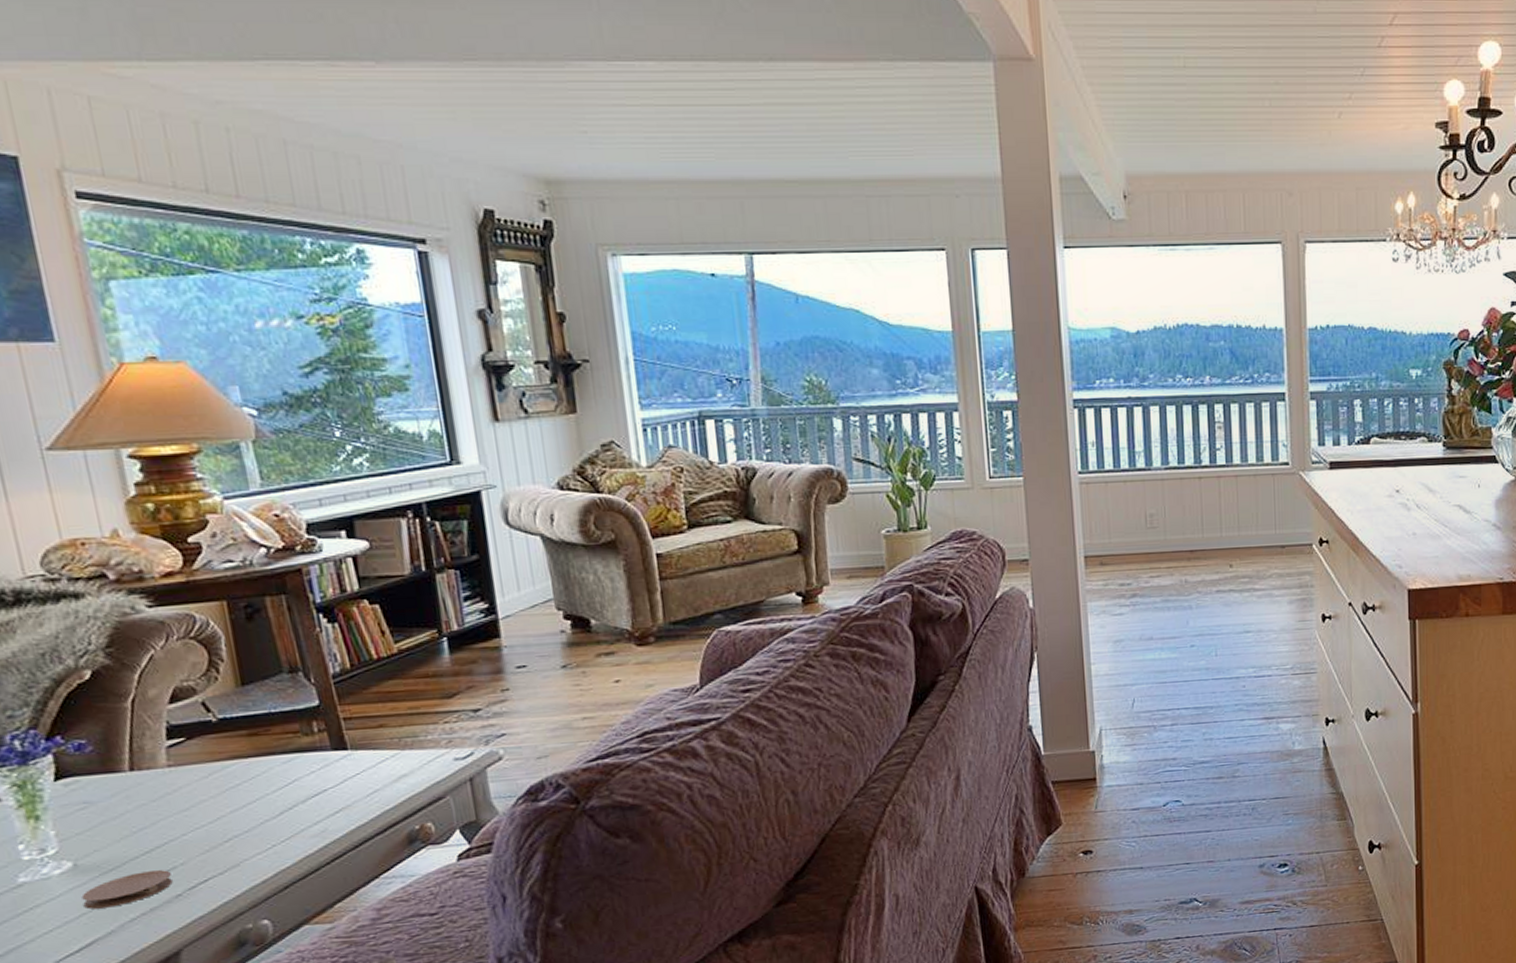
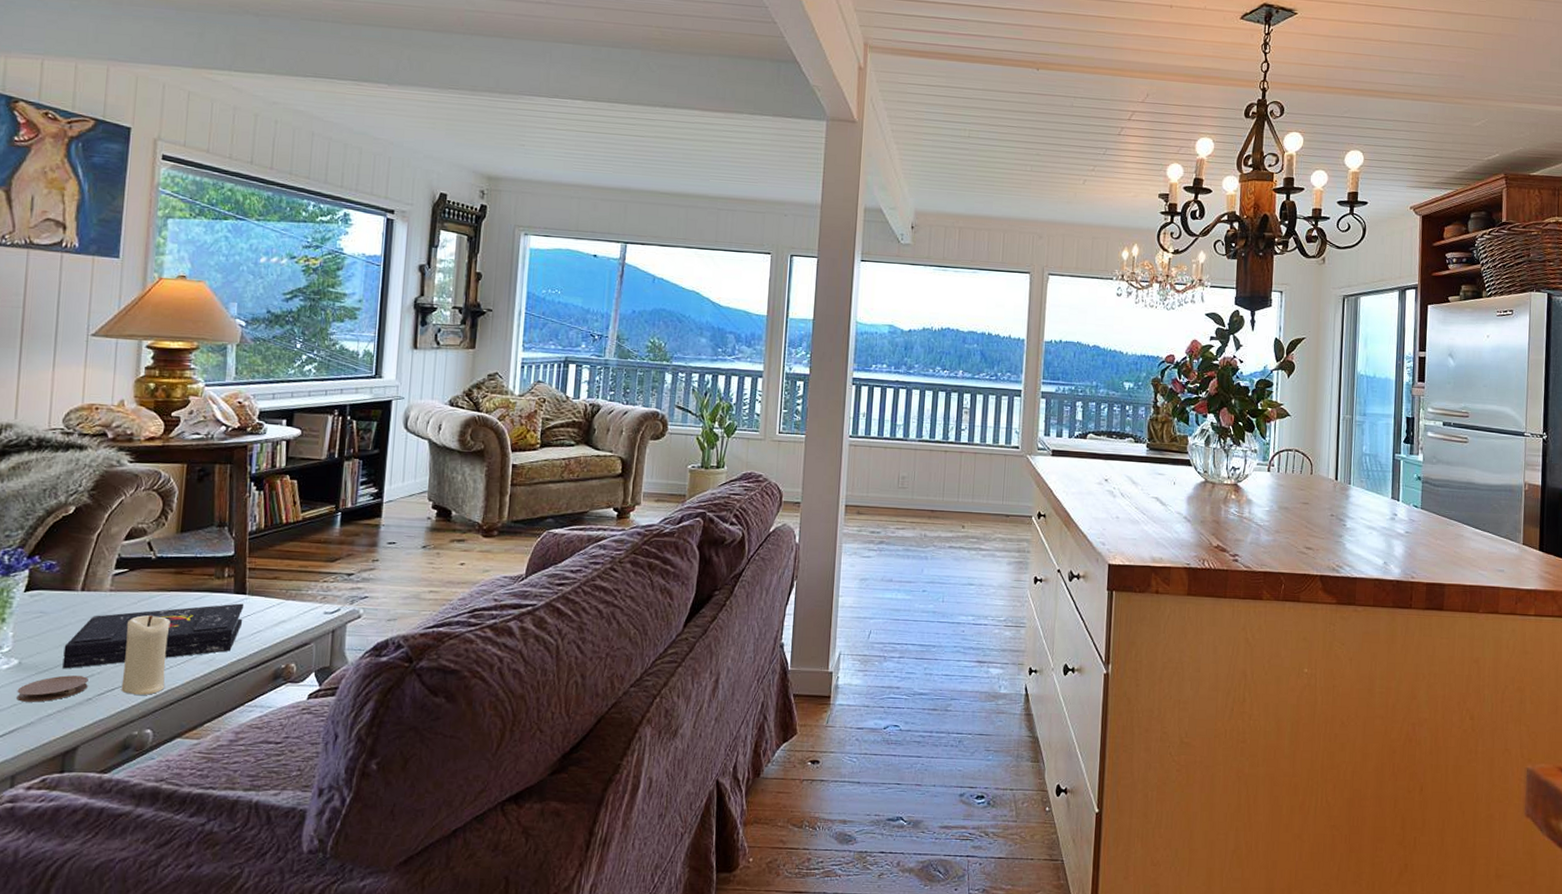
book: none [127,761,353,865] -> present [62,603,244,669]
candle: none [201,788,271,883] -> present [121,614,171,695]

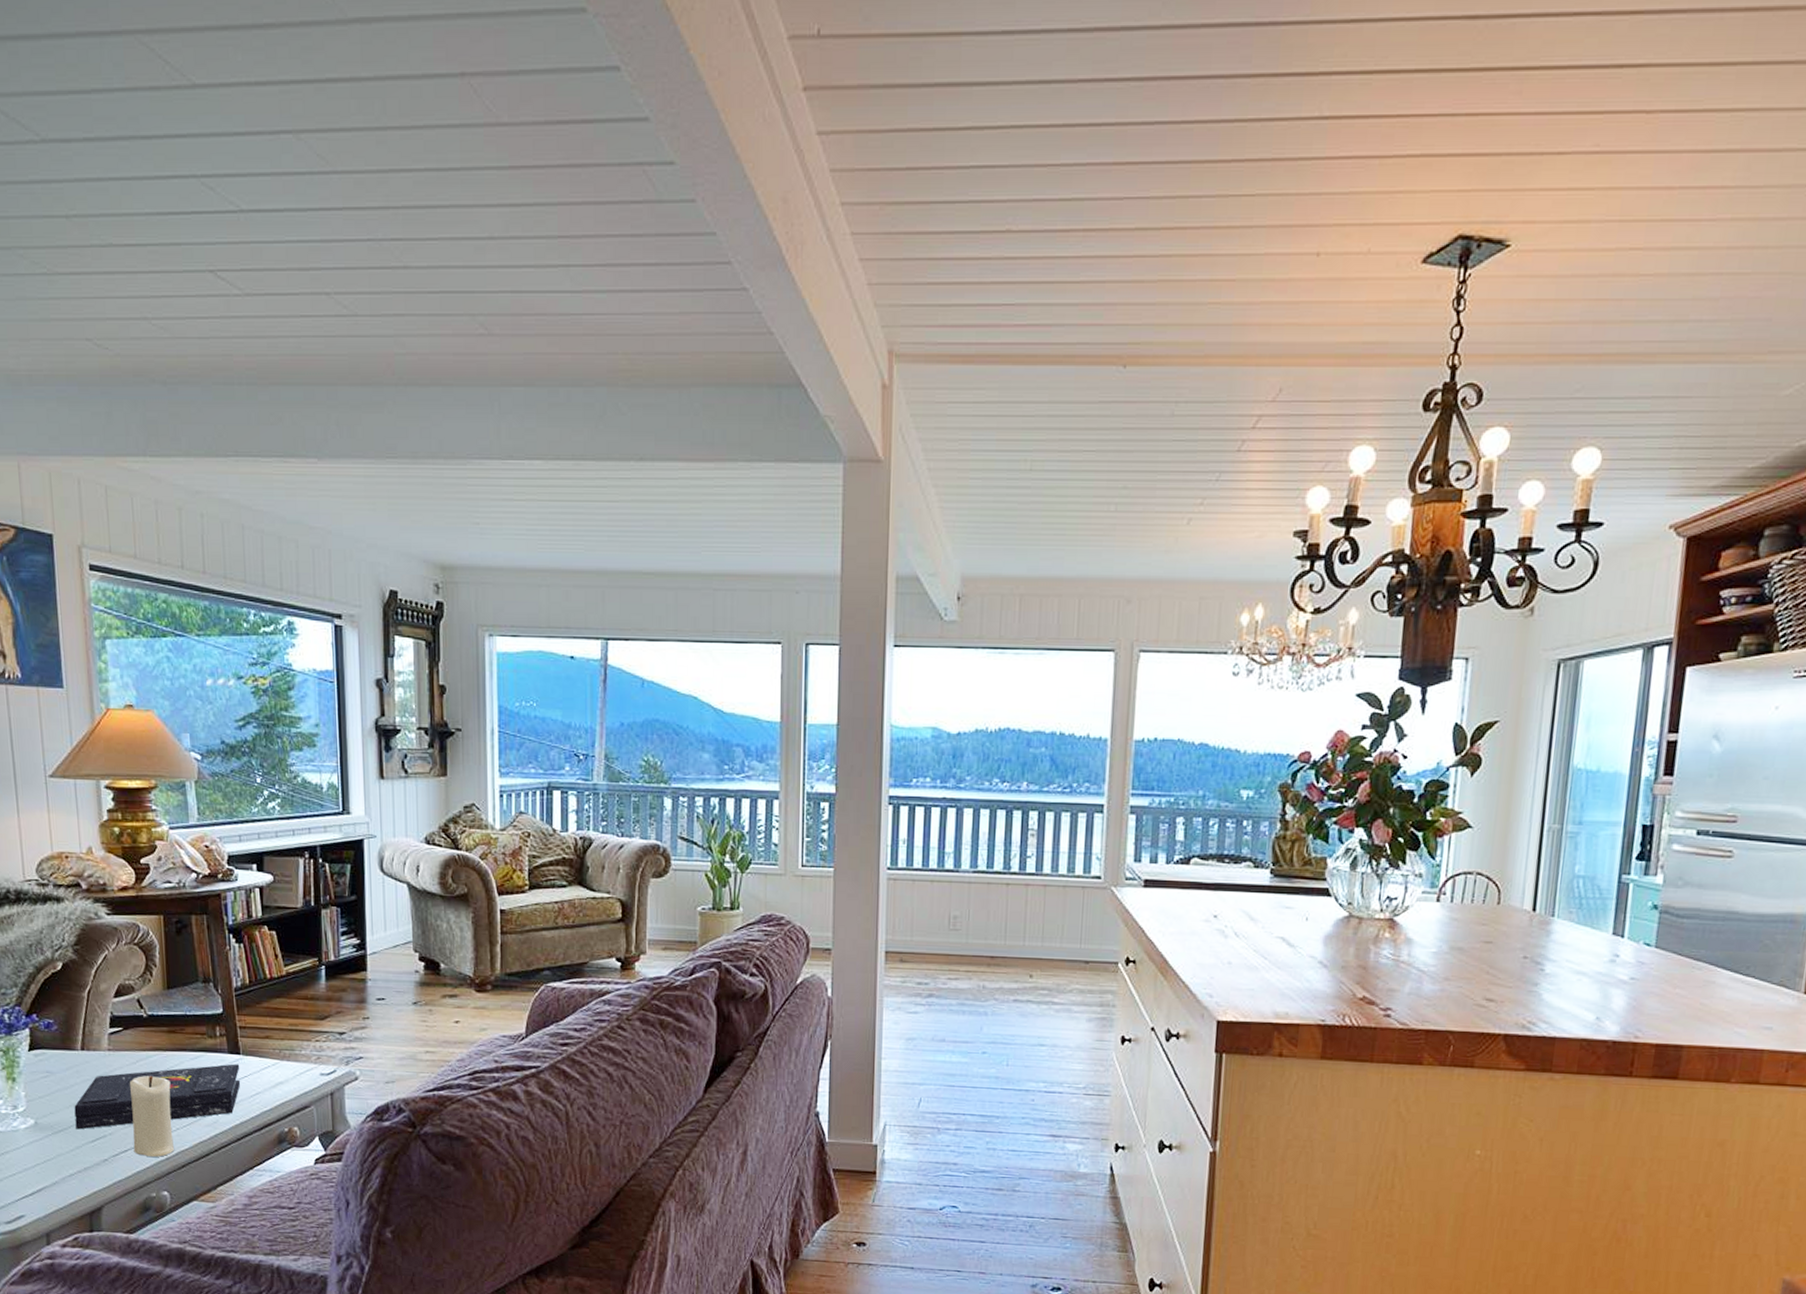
coaster: present [16,675,88,702] -> none [38,1136,102,1162]

